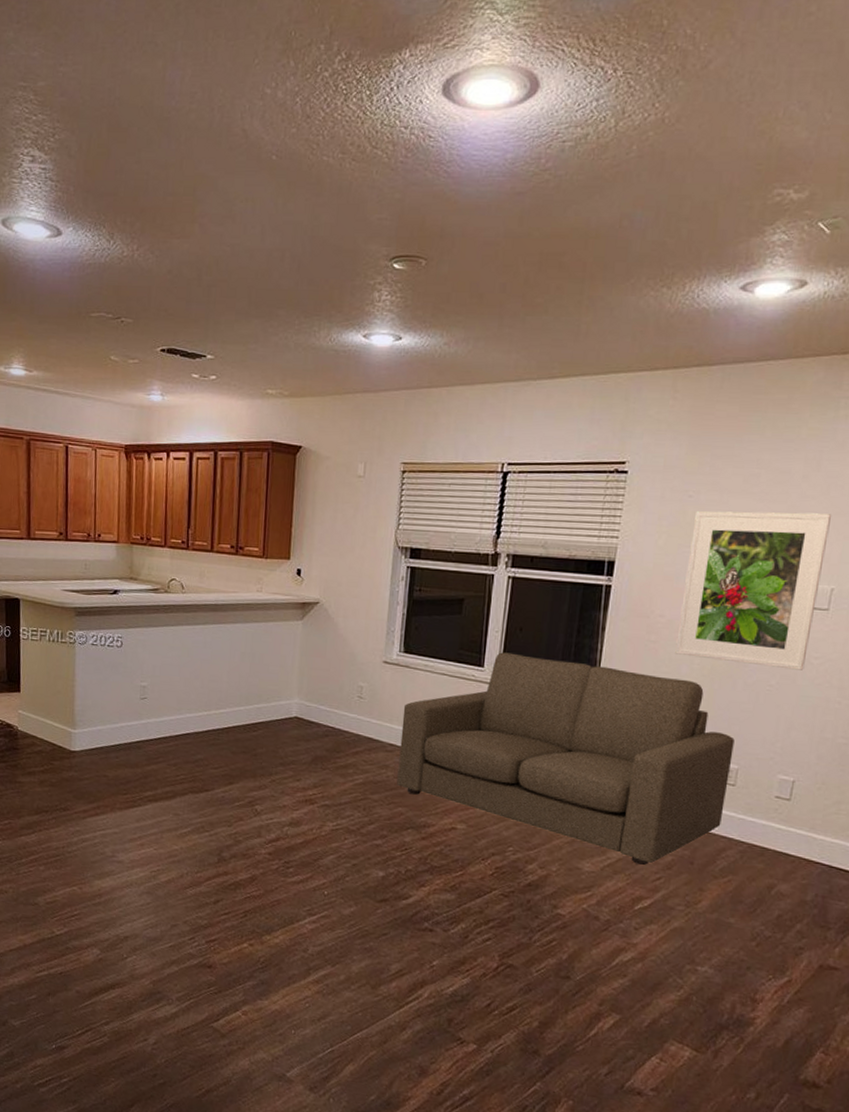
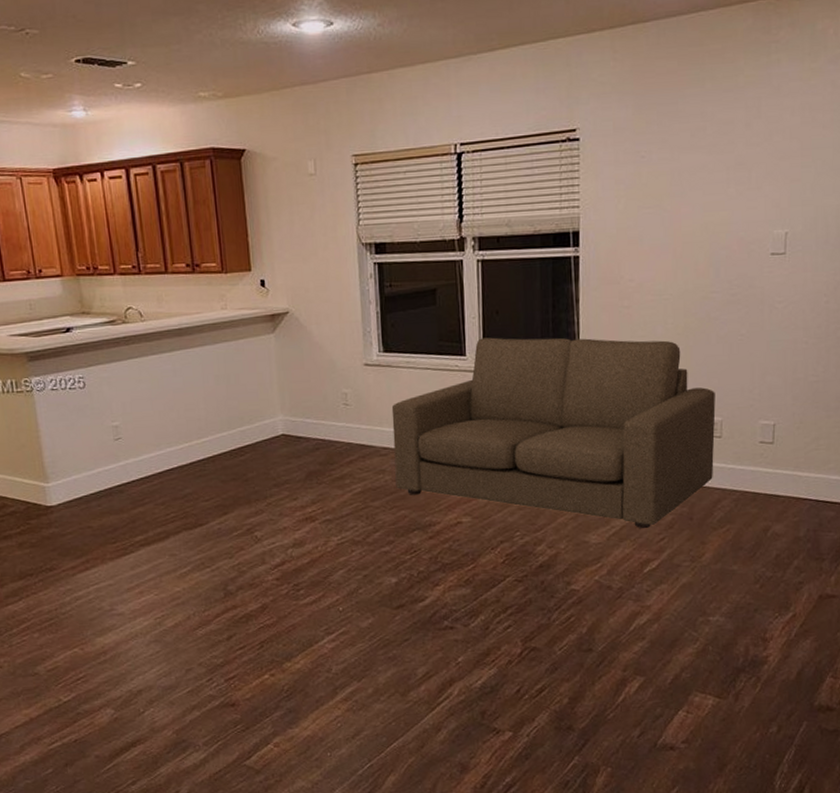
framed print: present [675,511,832,670] -> none [648,159,777,317]

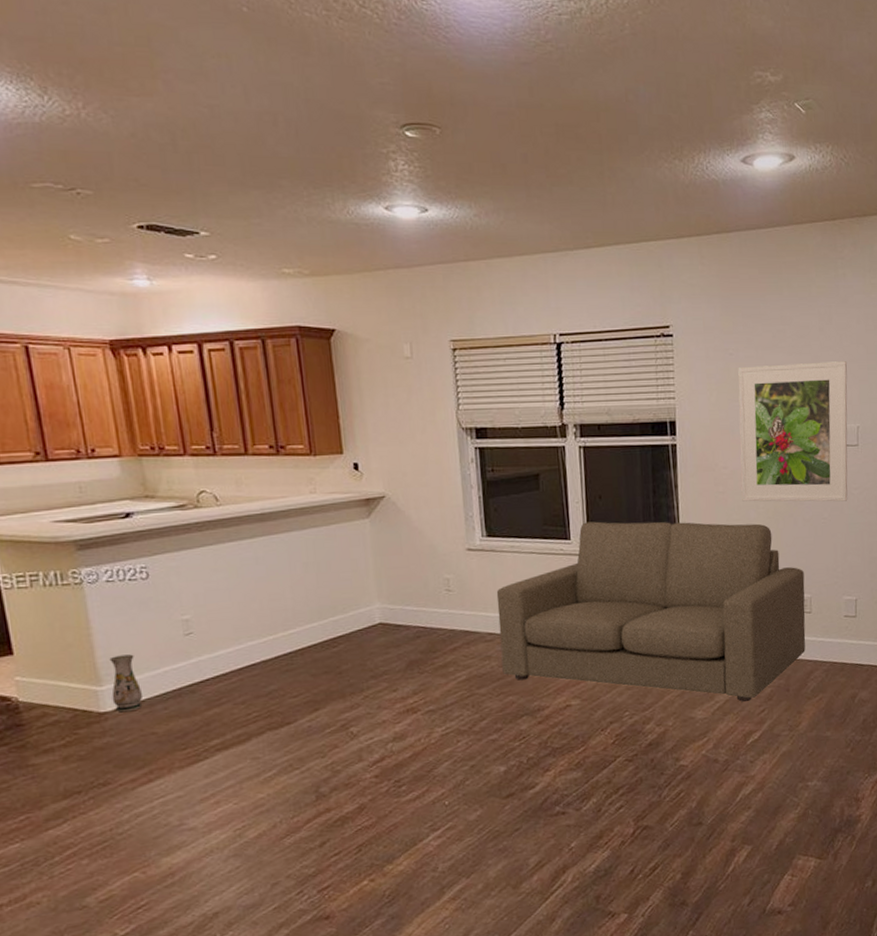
vase: none [54,455,80,507] -> present [109,654,142,713]
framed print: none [648,159,777,317] -> present [738,361,848,502]

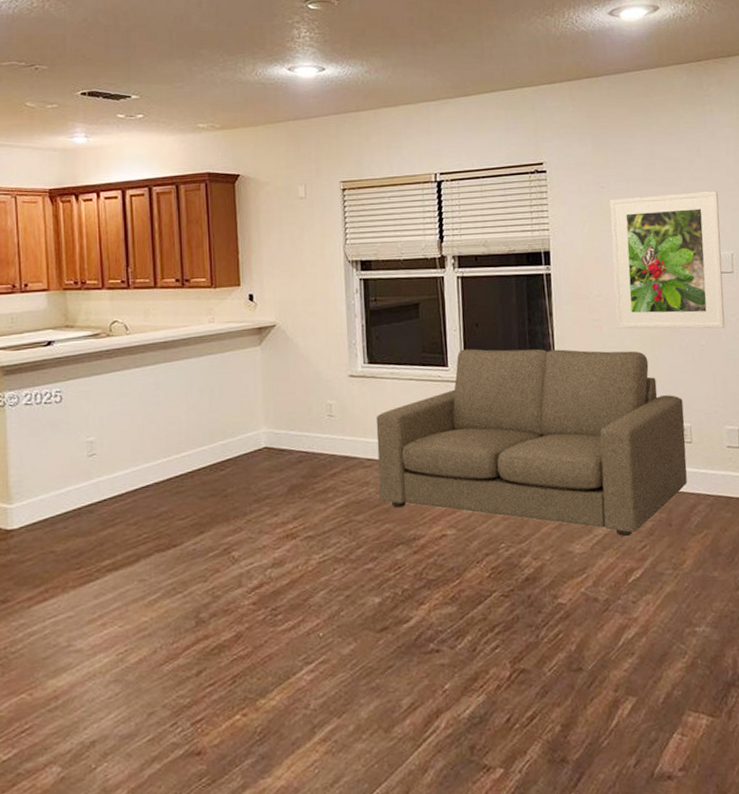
vase: present [109,654,142,713] -> none [19,474,45,530]

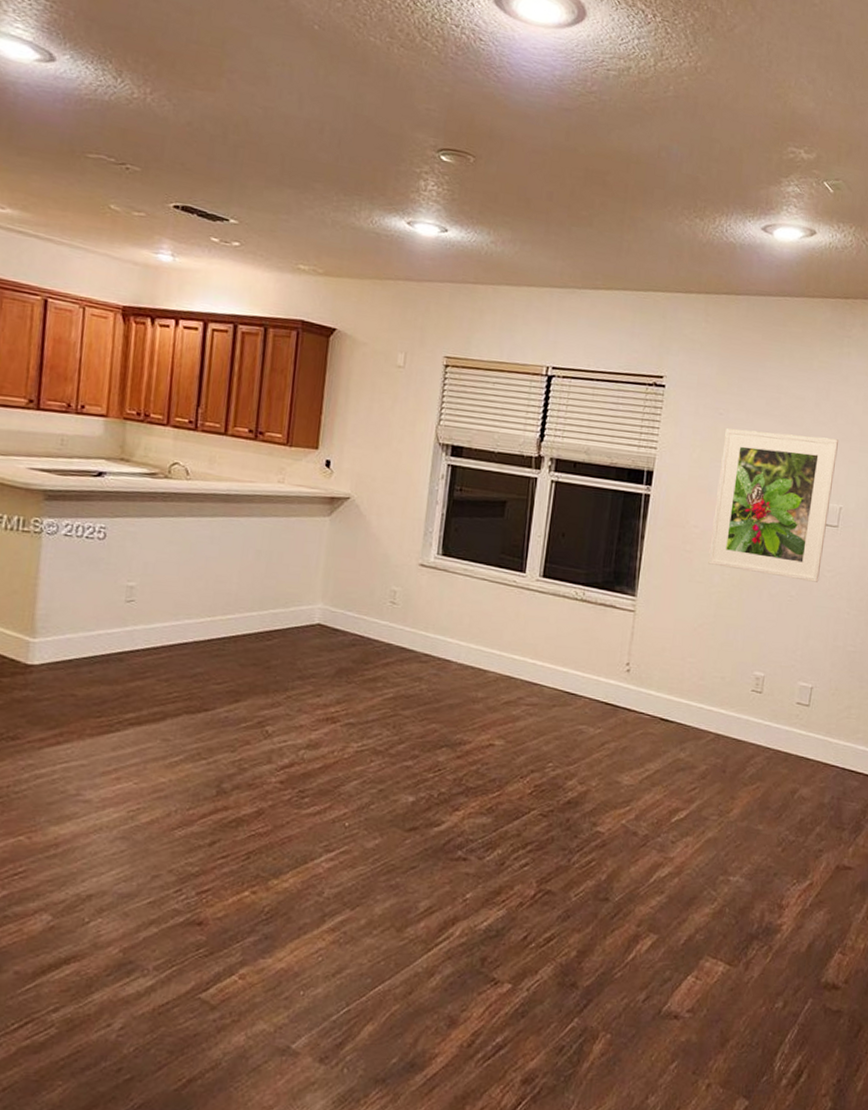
sofa: present [376,349,687,537] -> none [431,557,761,776]

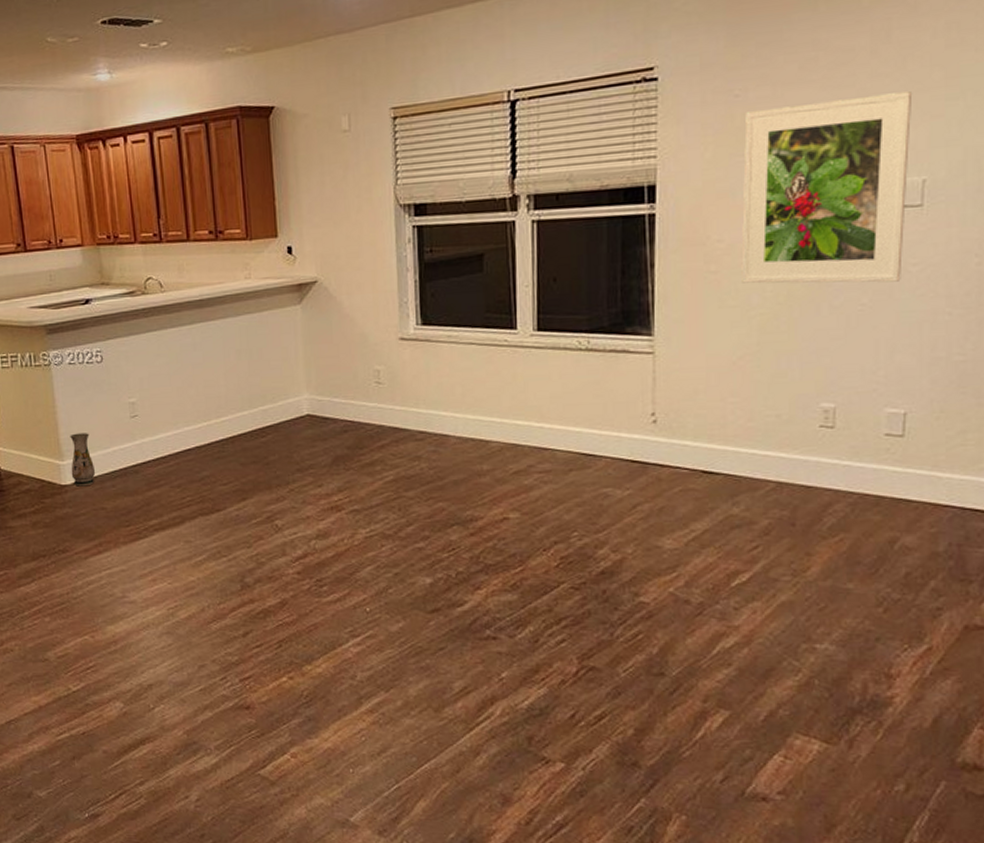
vase: none [41,610,73,669] -> present [70,433,95,487]

